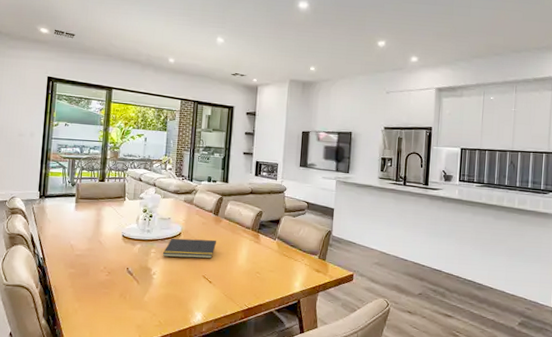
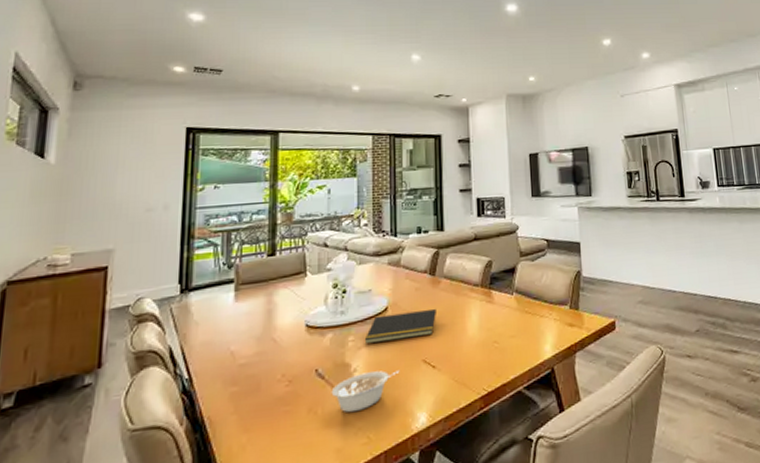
legume: none [136,277,186,303] -> present [331,370,400,413]

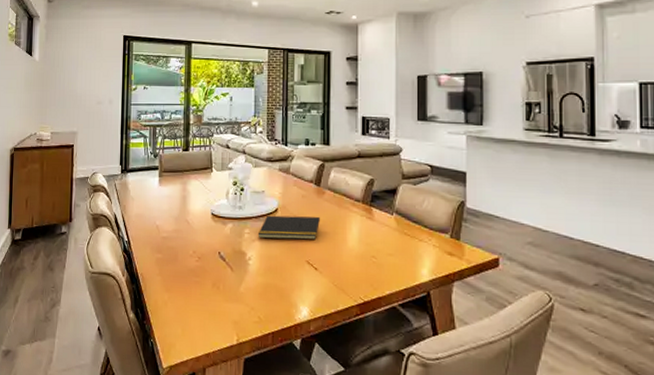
legume: present [331,370,400,413] -> none [230,262,286,294]

